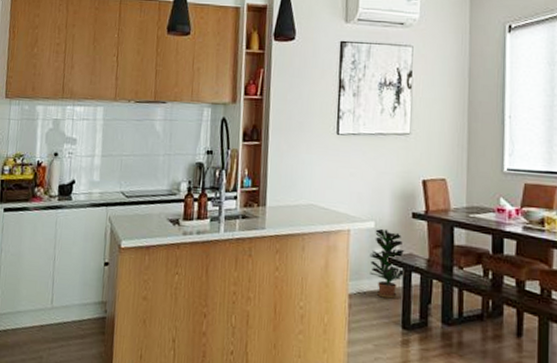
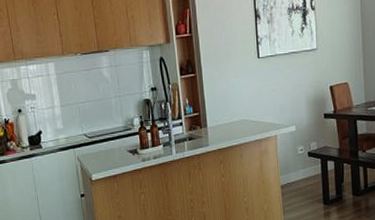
potted plant: present [369,228,405,299] -> none [294,130,323,184]

